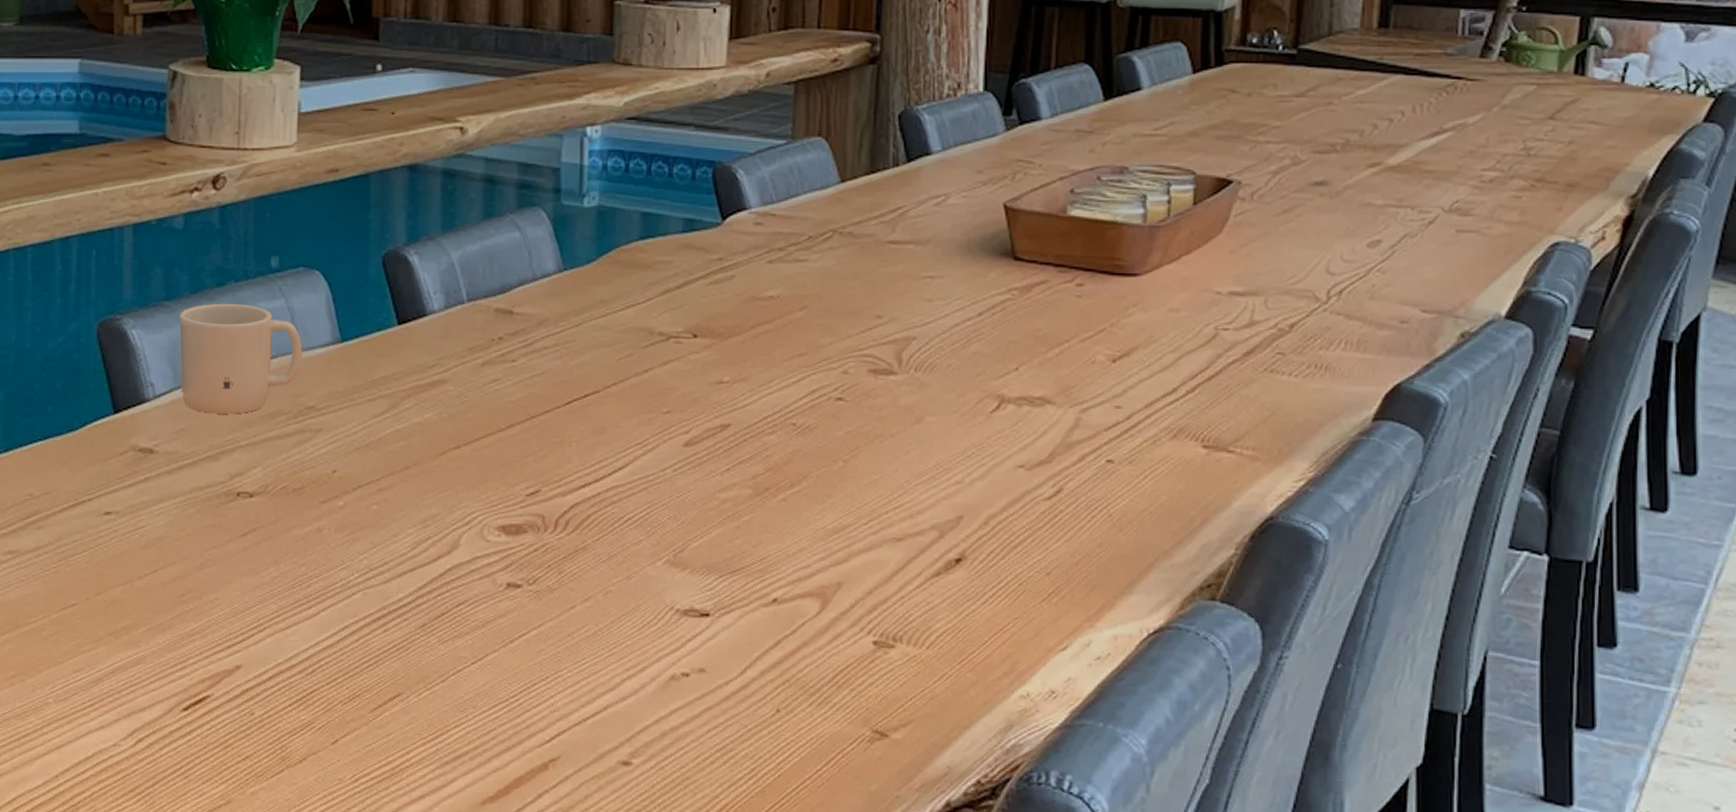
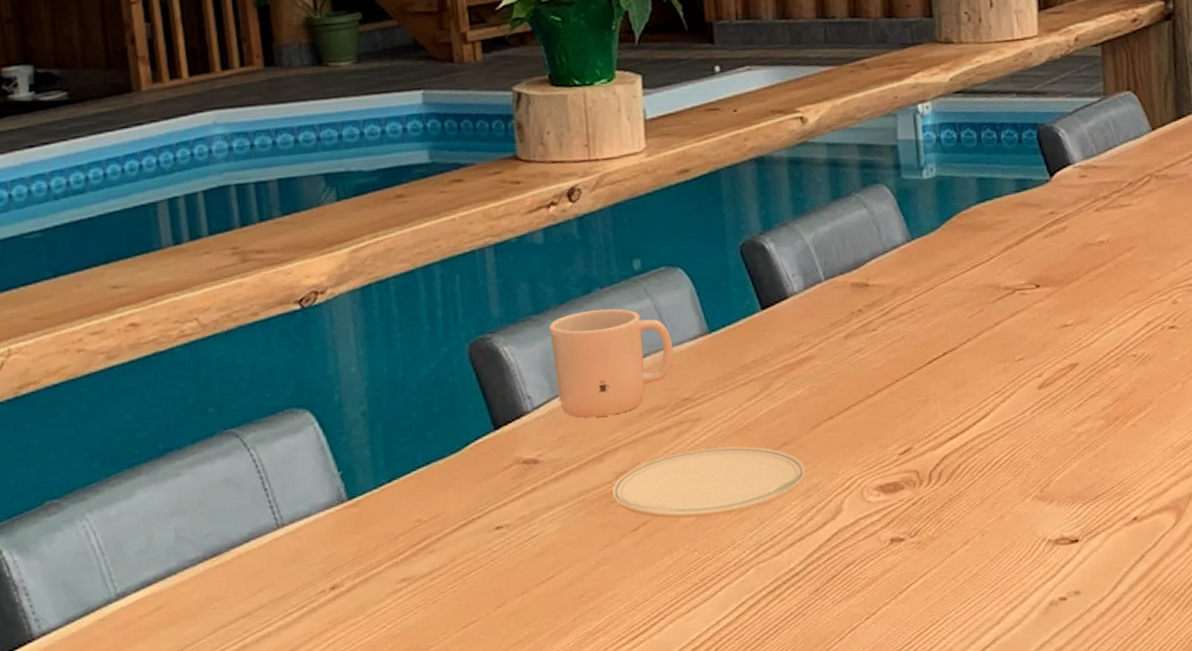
plate: none [225,461,425,533] -> present [612,446,806,519]

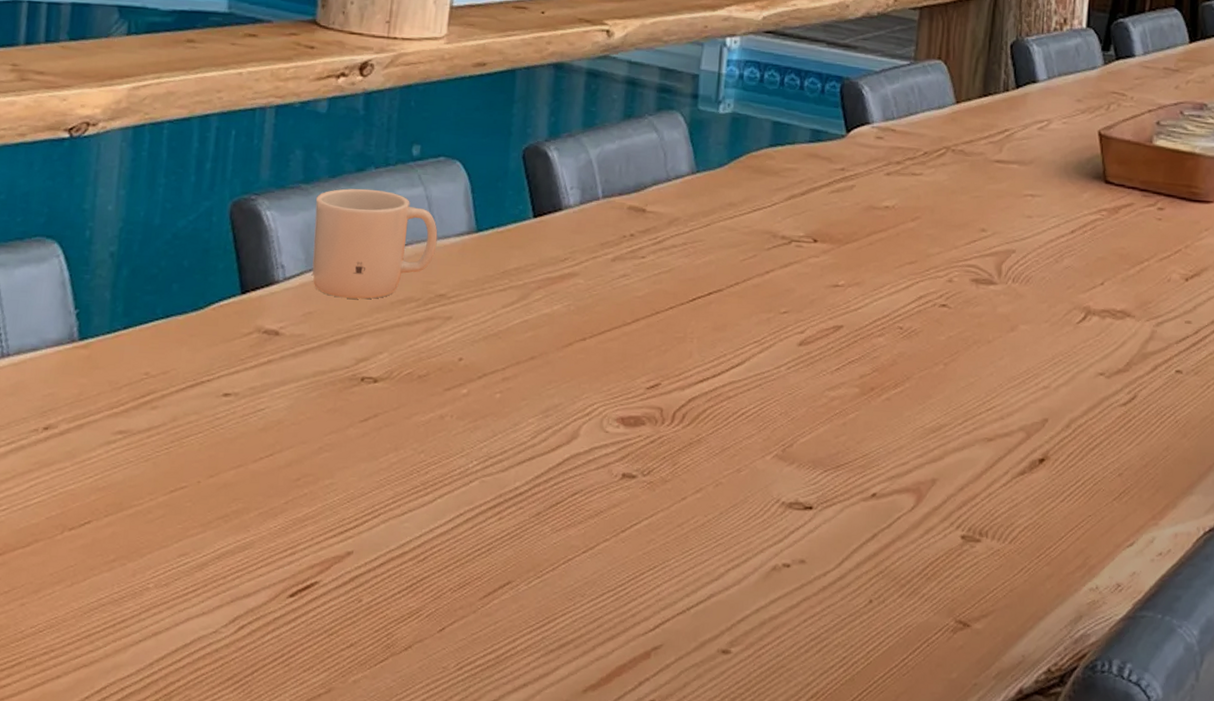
plate: present [612,446,806,519] -> none [348,349,549,421]

